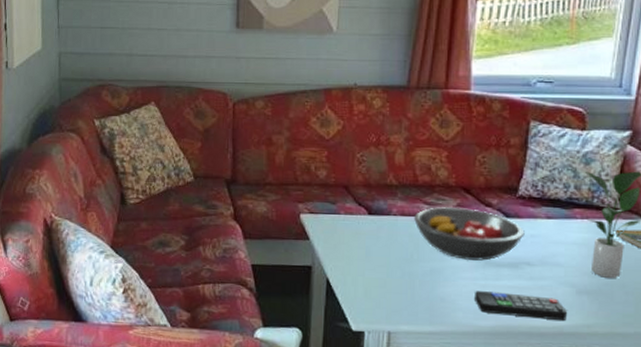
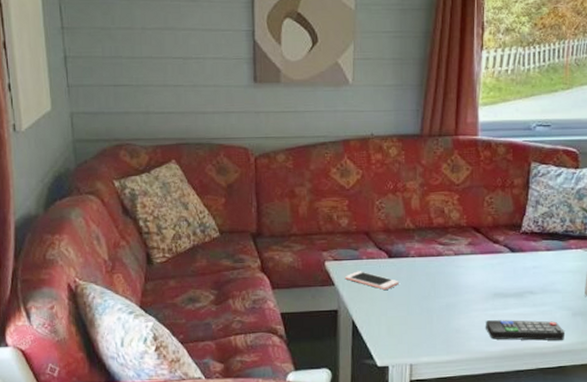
cell phone: none [321,226,379,248] -> present [345,271,399,290]
fruit bowl: present [414,206,525,261] -> none [430,245,528,293]

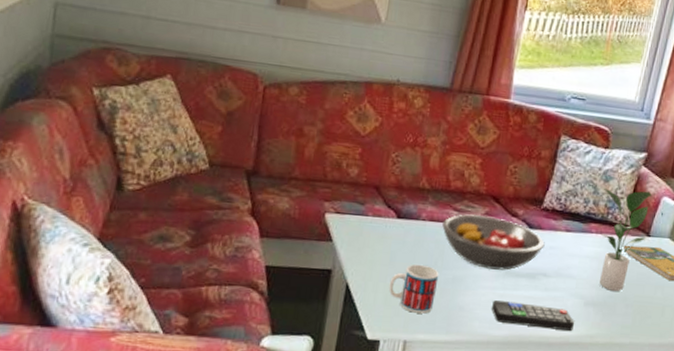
cell phone: present [345,271,399,290] -> none [345,228,405,253]
mug: none [390,296,434,339] -> present [389,264,439,314]
fruit bowl: none [430,245,528,293] -> present [442,214,545,271]

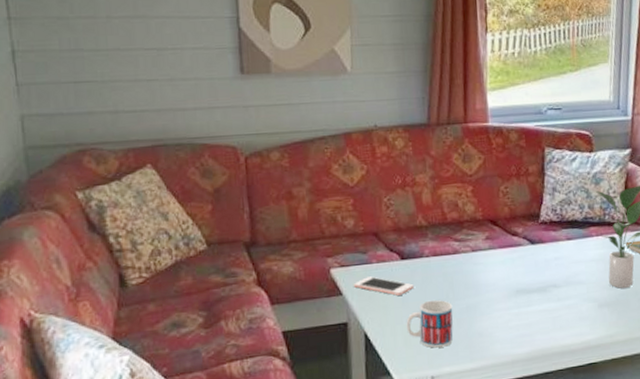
cell phone: none [345,228,405,253] -> present [354,276,414,296]
fruit bowl: present [442,214,545,271] -> none [446,239,549,292]
remote control: present [492,300,574,331] -> none [510,315,592,341]

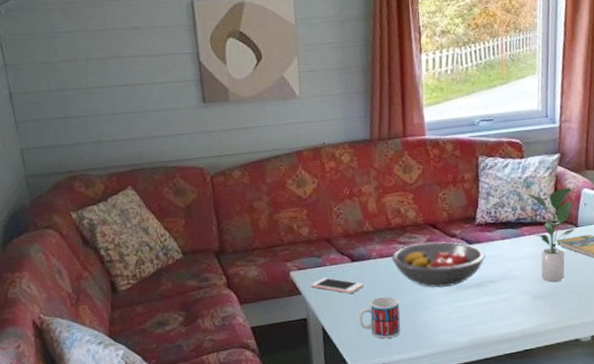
fruit bowl: none [446,239,549,292] -> present [392,241,486,288]

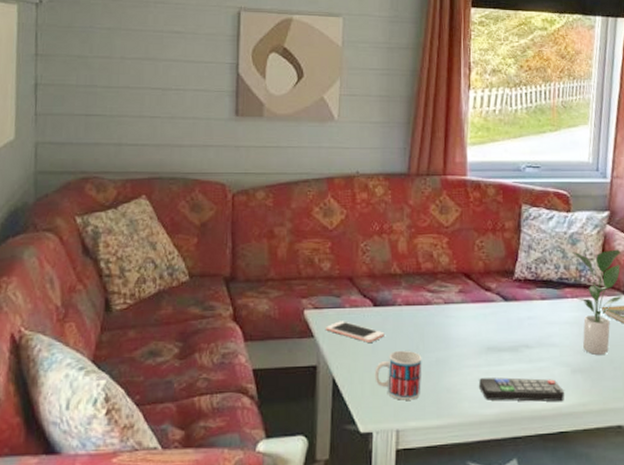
fruit bowl: present [392,241,486,288] -> none [418,293,522,347]
remote control: none [451,307,528,331] -> present [479,377,564,402]

